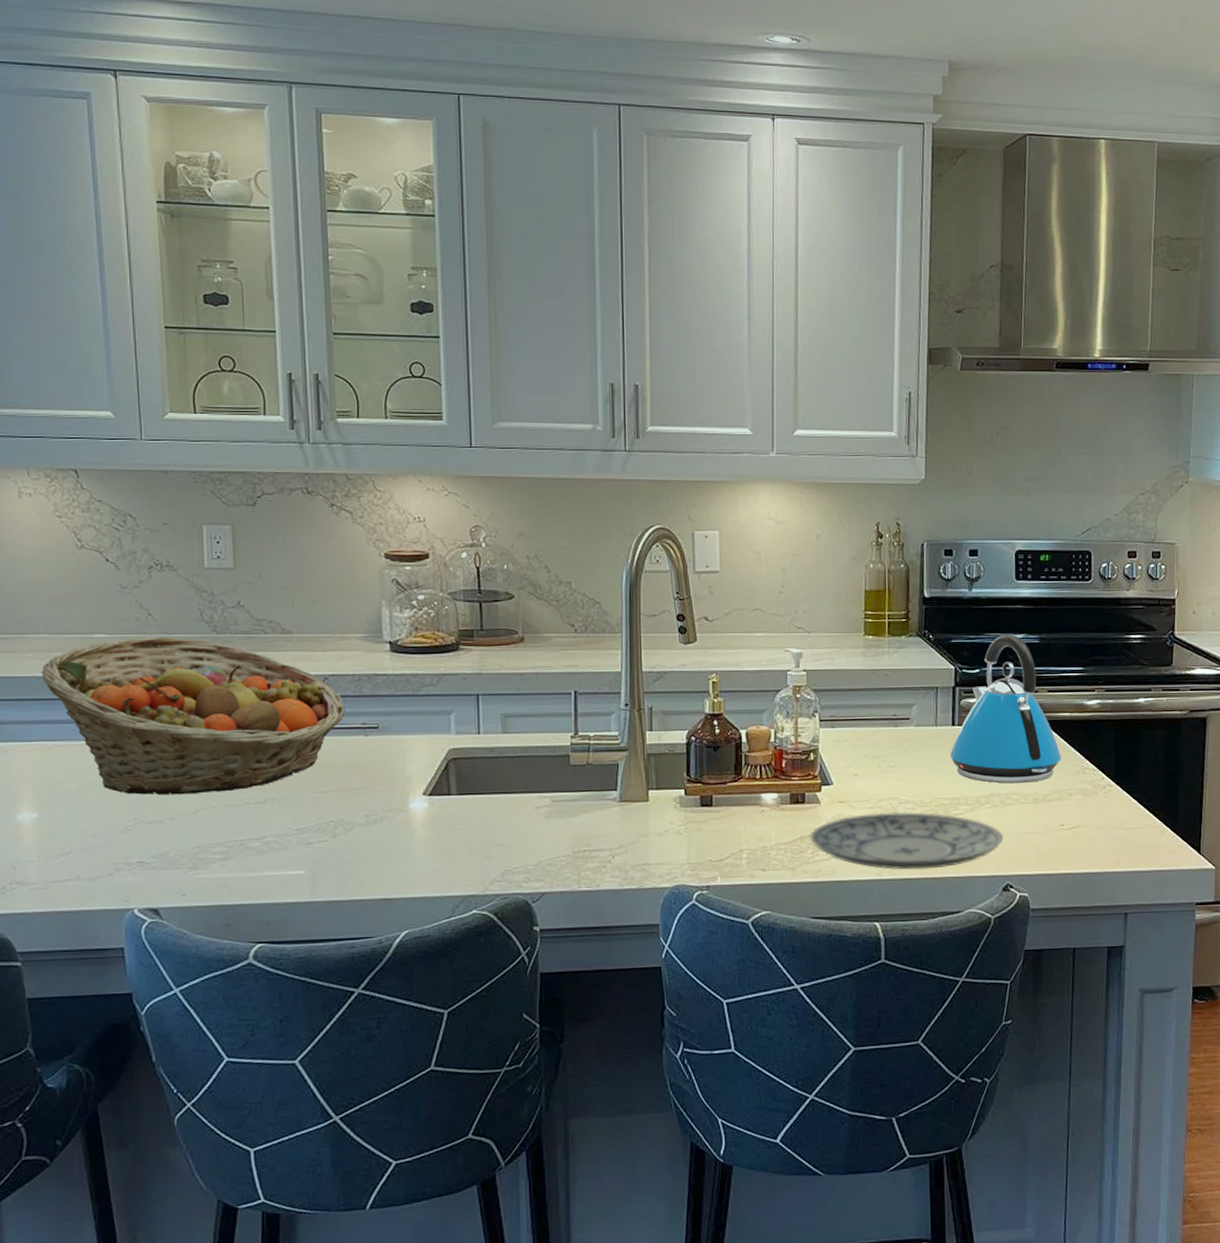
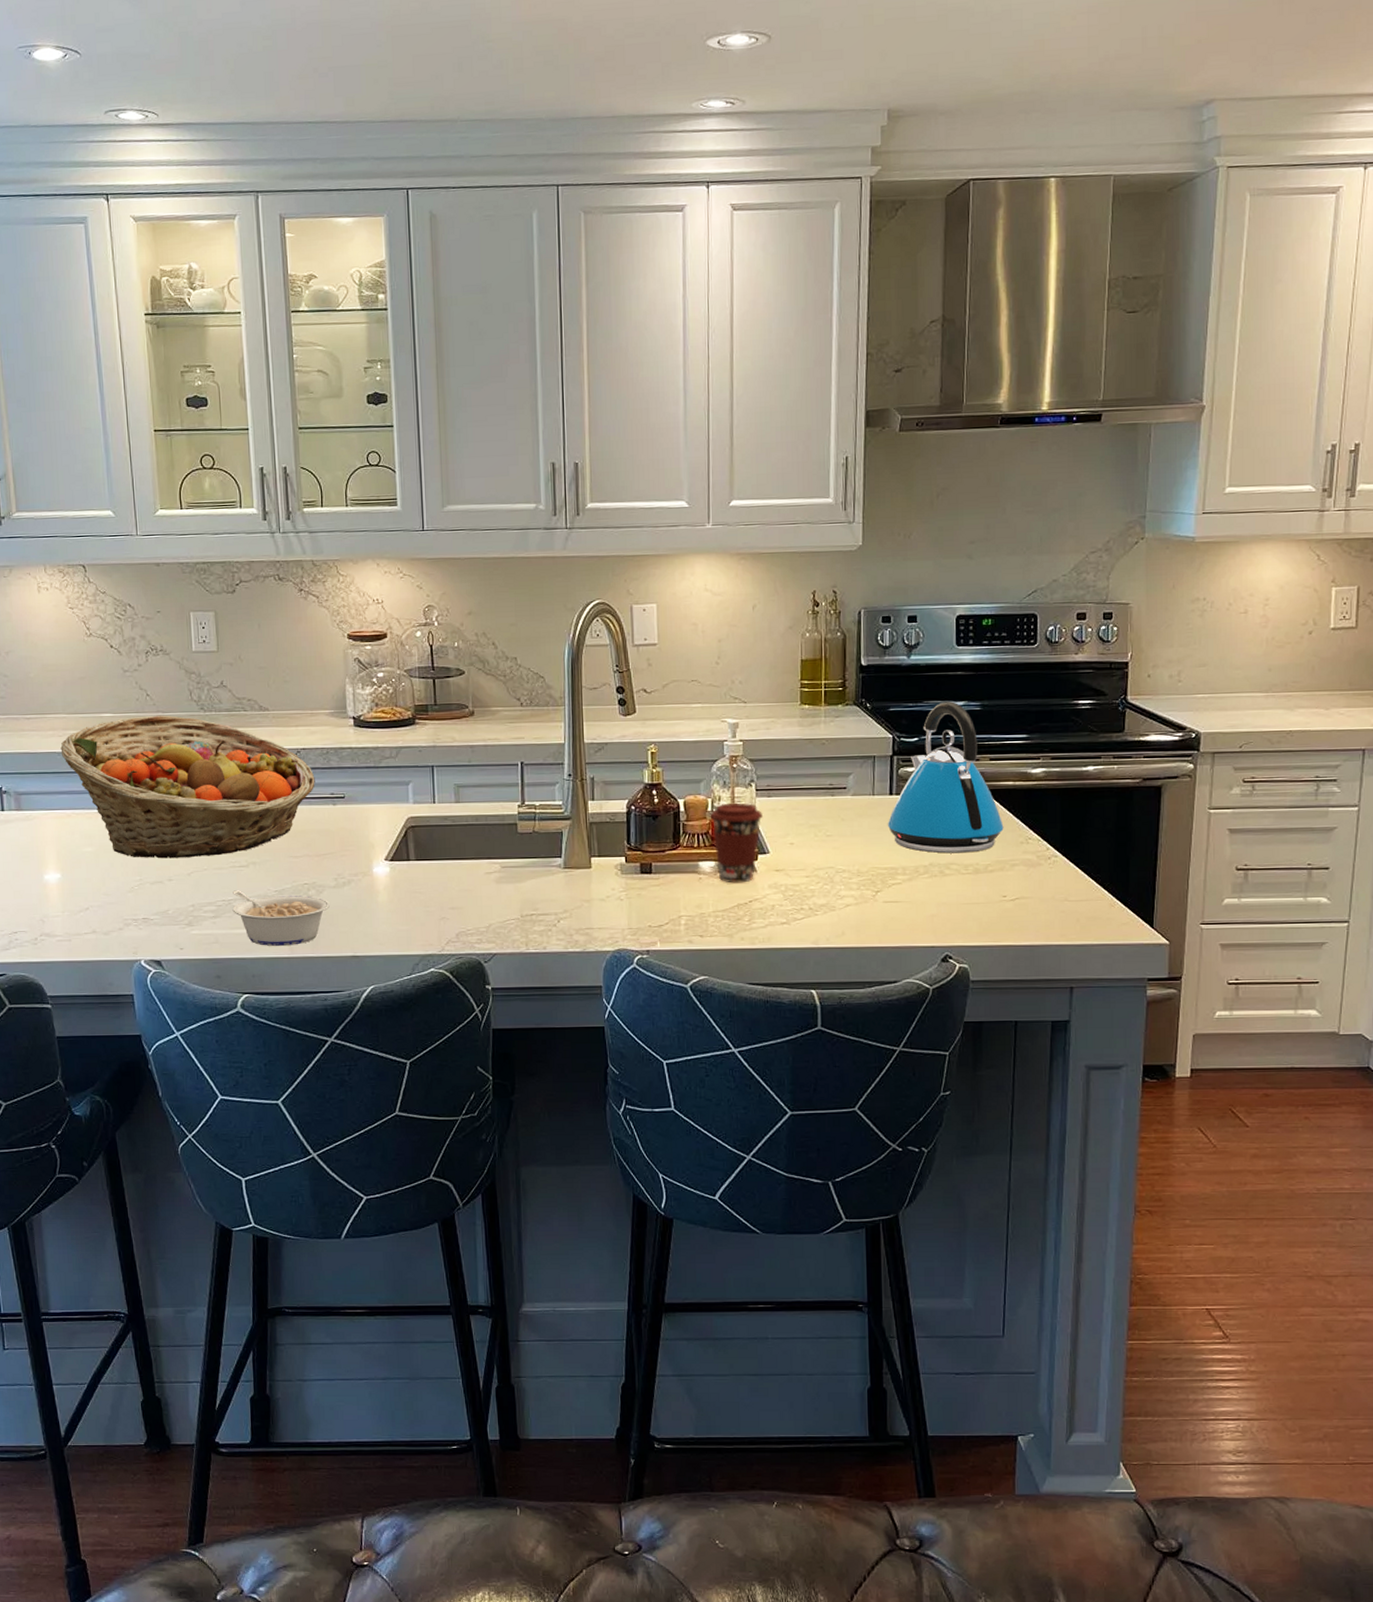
legume: none [245,829,359,890] -> present [232,890,330,946]
coffee cup: none [773,733,826,816] -> present [710,802,763,883]
plate: present [810,811,1004,870] -> none [746,881,943,939]

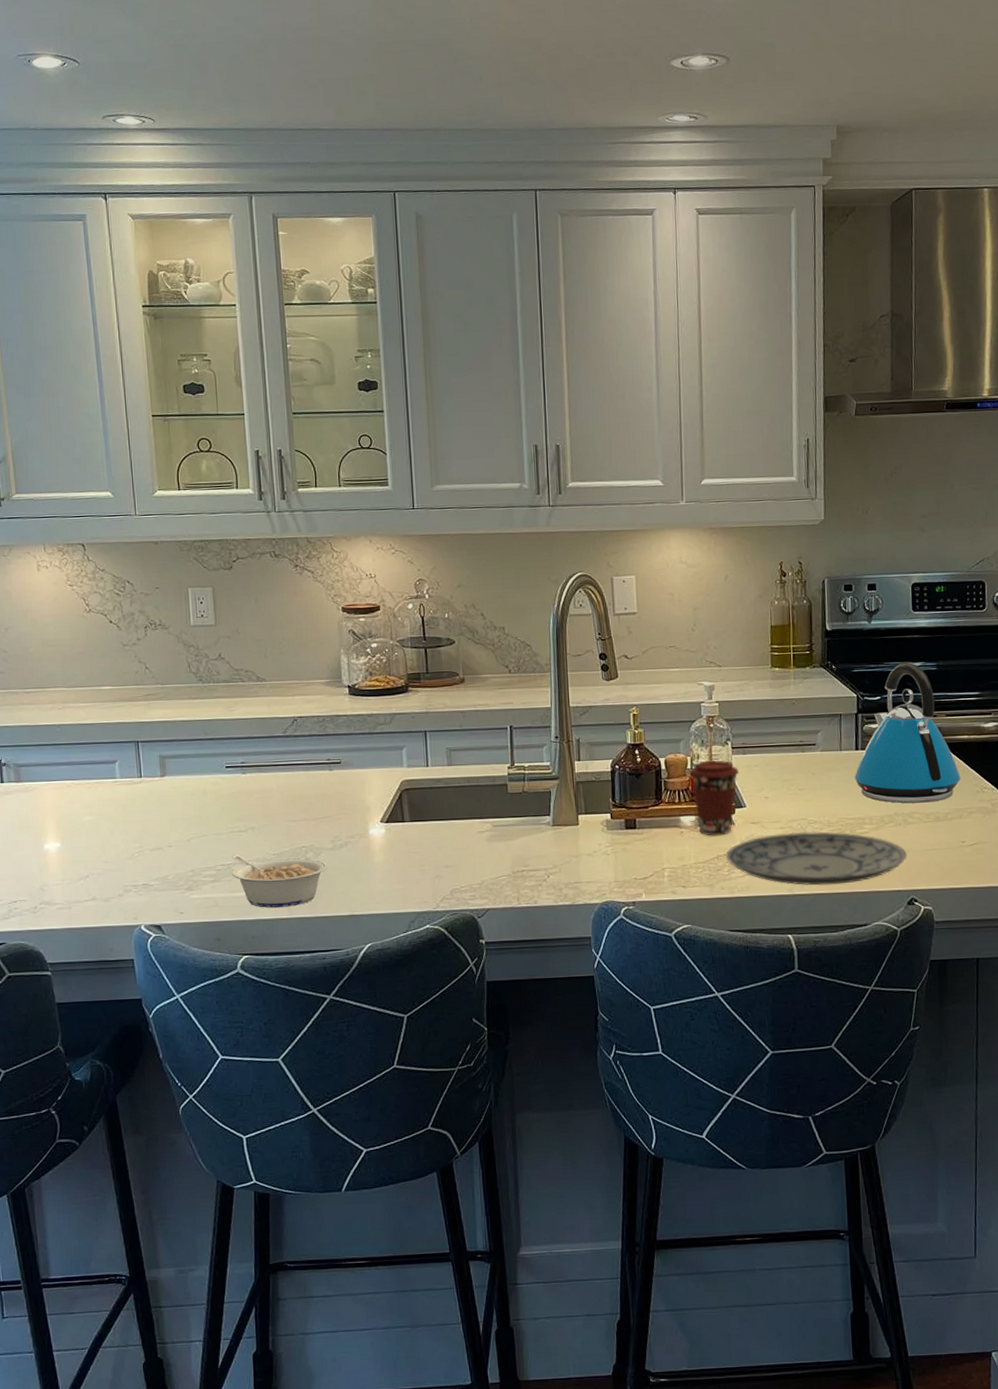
fruit basket: present [60,715,315,859] -> none [60,687,312,826]
plate: none [746,881,943,939] -> present [725,831,907,886]

